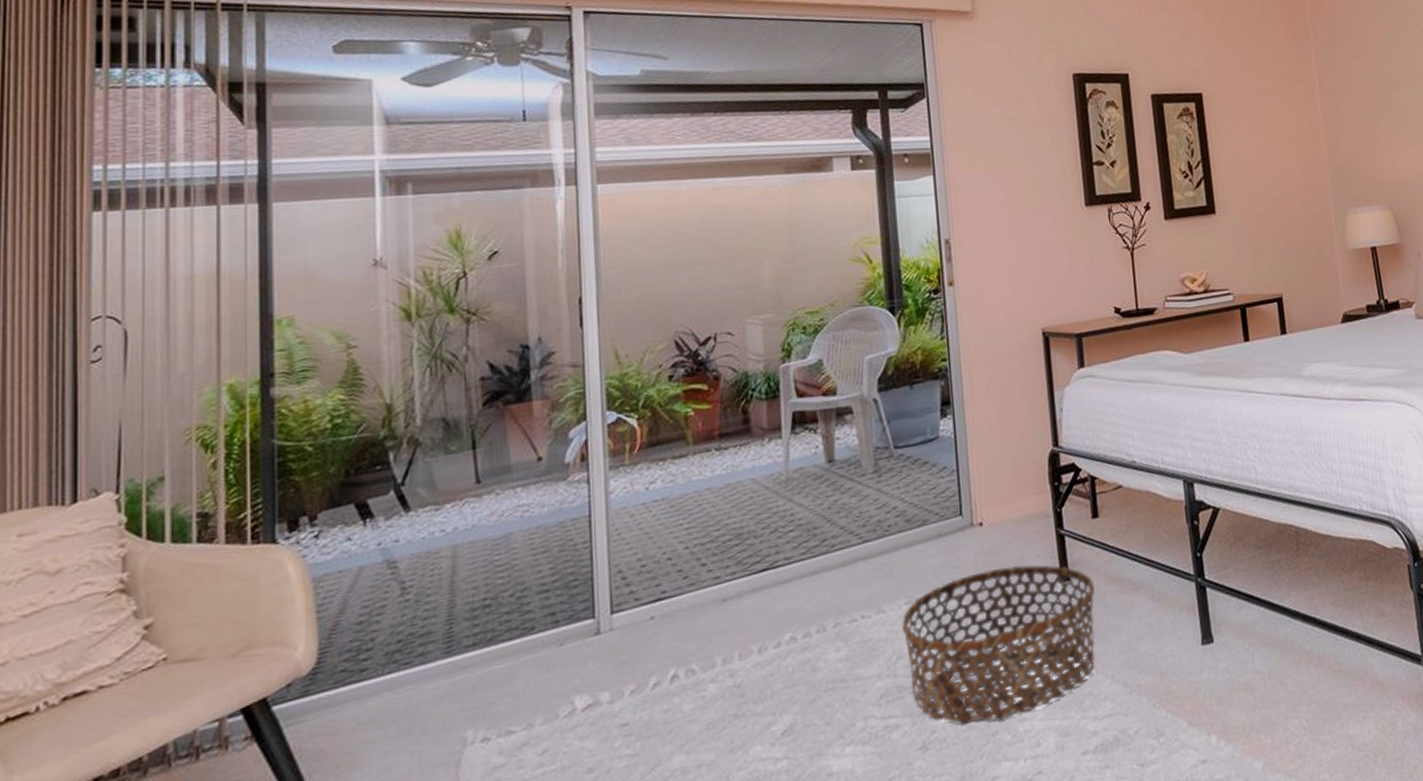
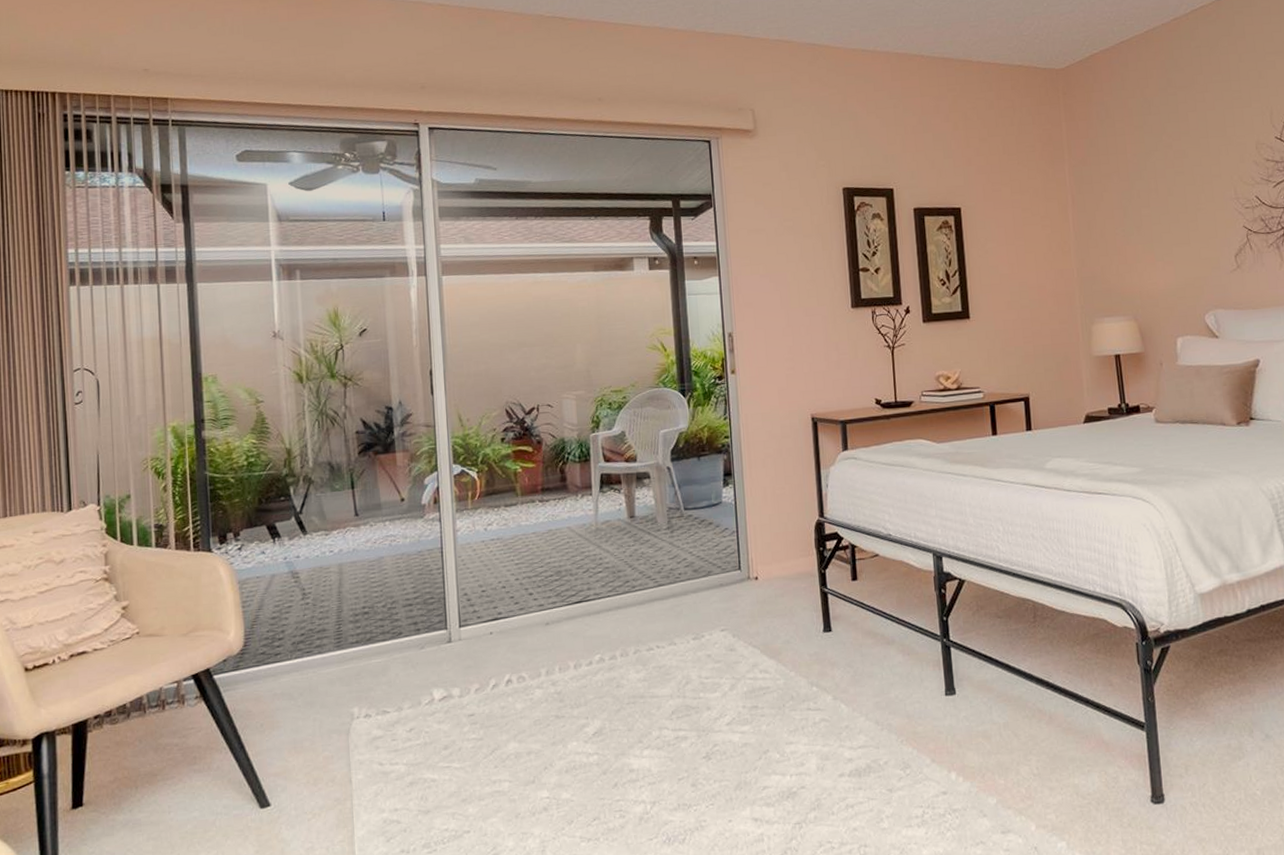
basket: present [900,564,1095,724] -> none [689,615,853,741]

